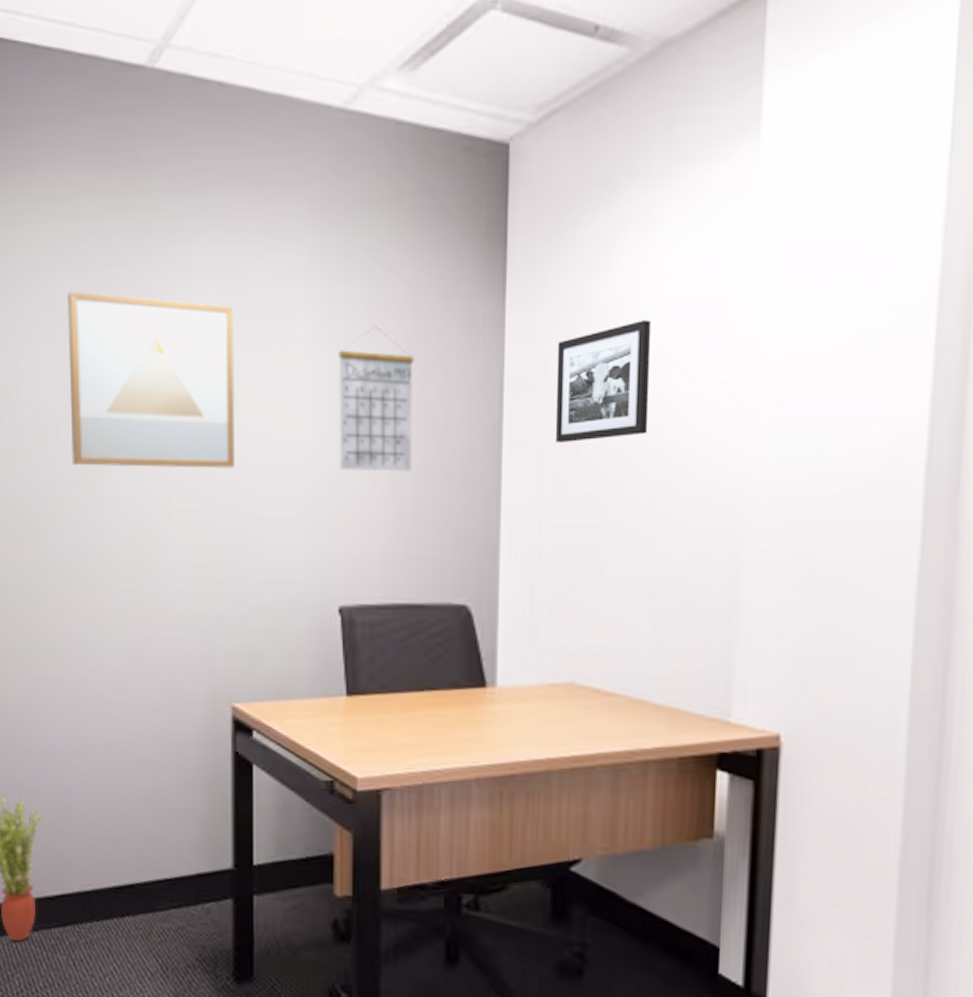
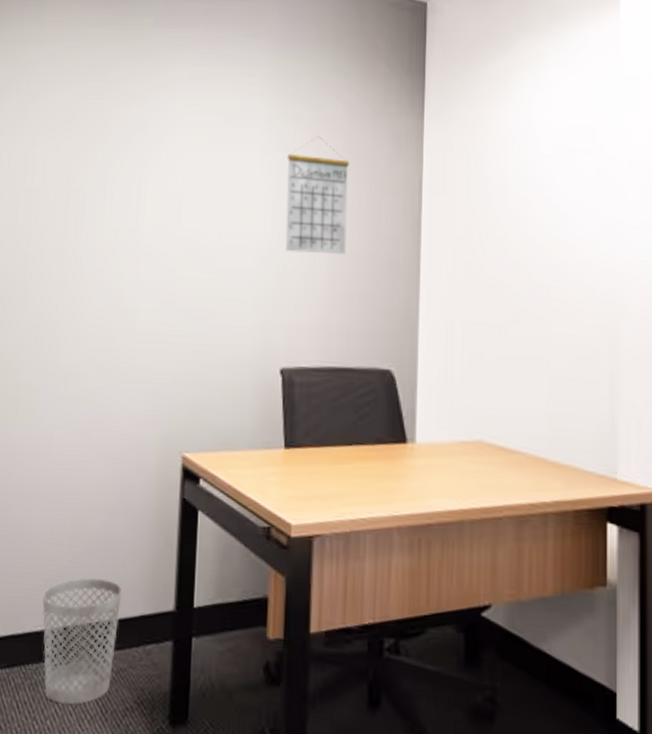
wall art: present [67,291,236,468] -> none [57,98,203,247]
wastebasket: none [91,836,175,963] -> present [42,578,123,705]
picture frame: present [555,320,652,442] -> none [464,140,541,235]

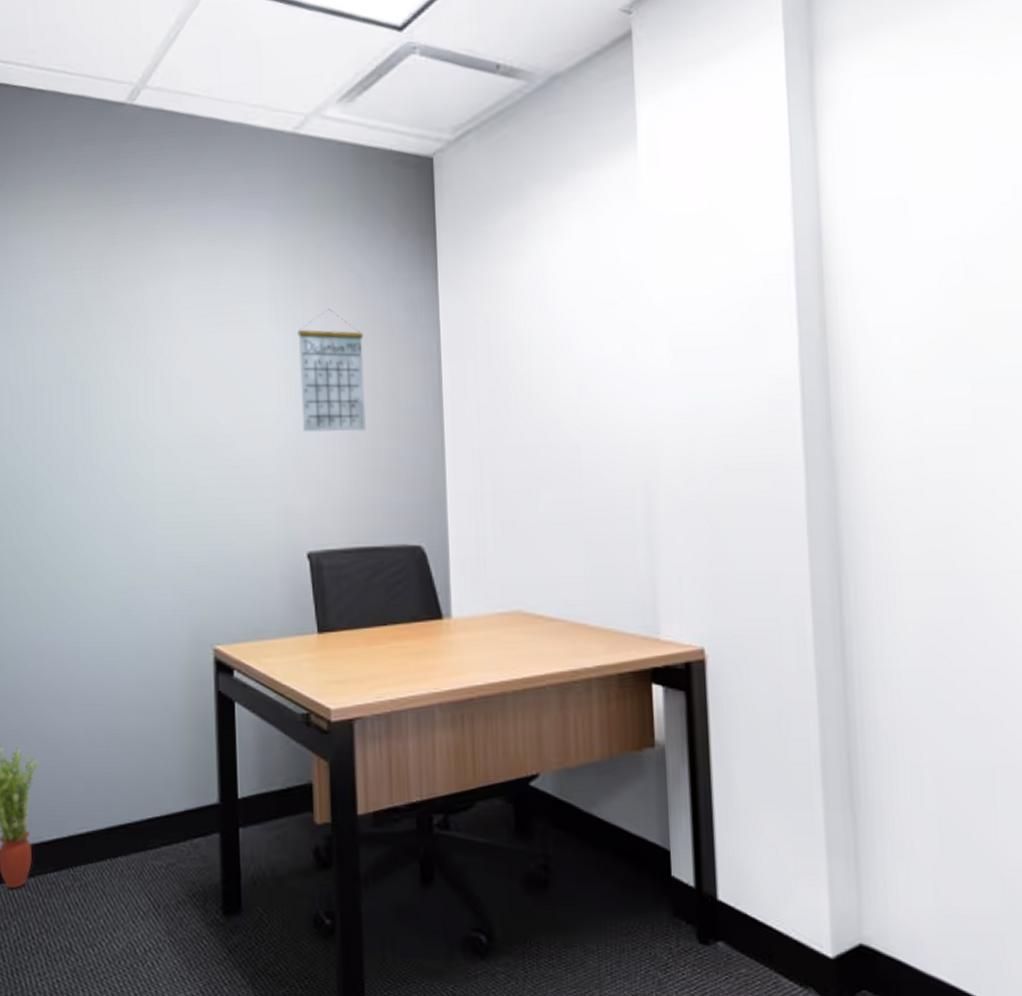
wastebasket: present [42,578,123,705] -> none [84,777,165,903]

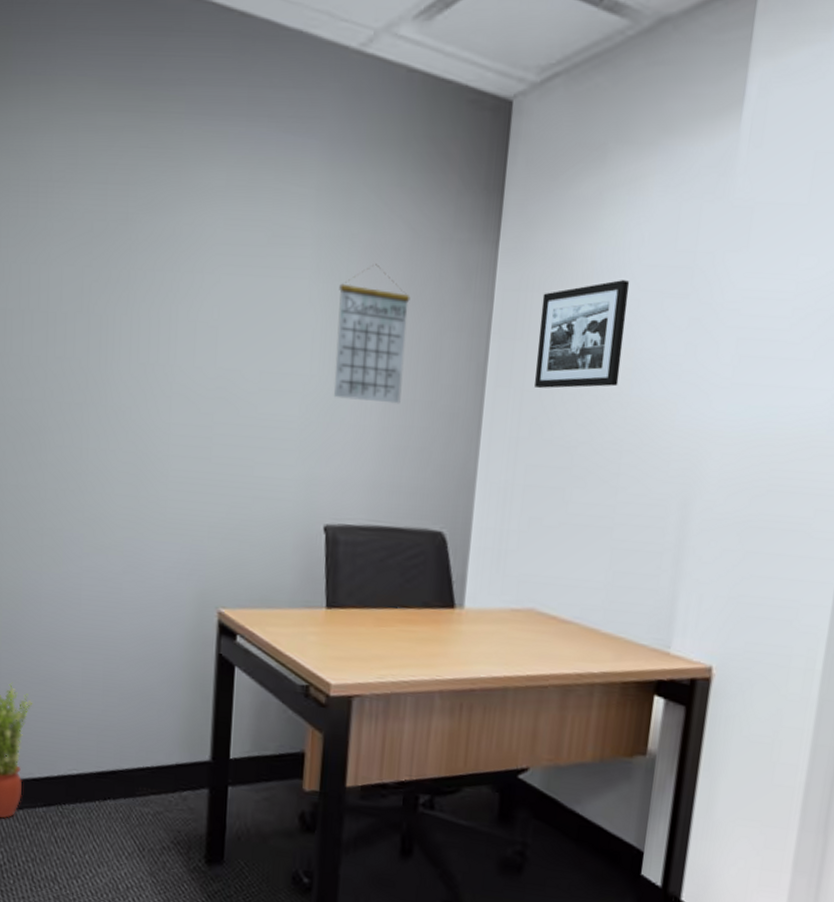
picture frame: none [484,296,566,401] -> present [535,280,630,389]

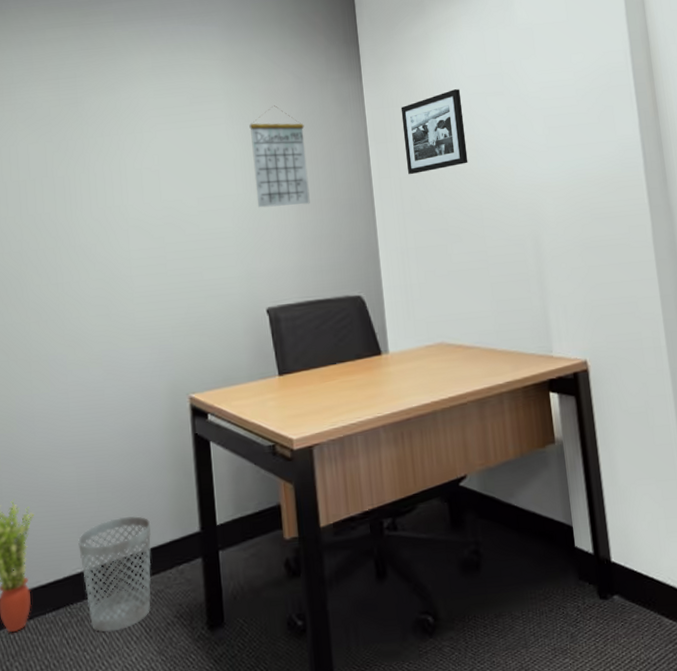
wastebasket: none [77,727,158,842] -> present [78,516,152,632]

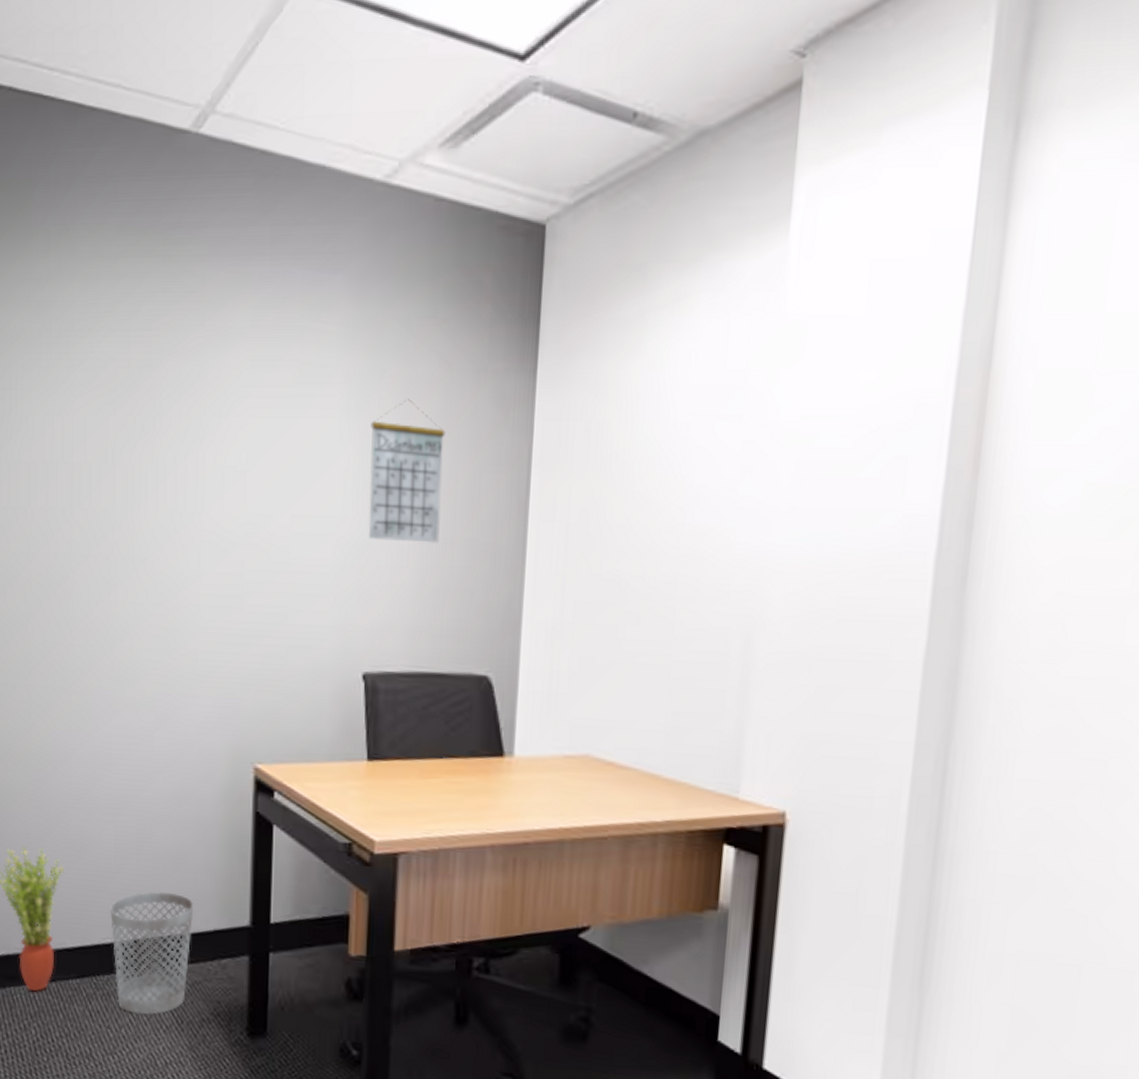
picture frame: present [401,89,468,174] -> none [580,404,678,520]

